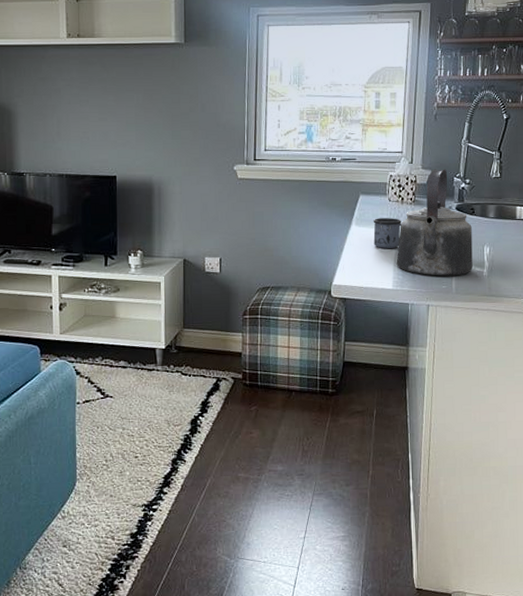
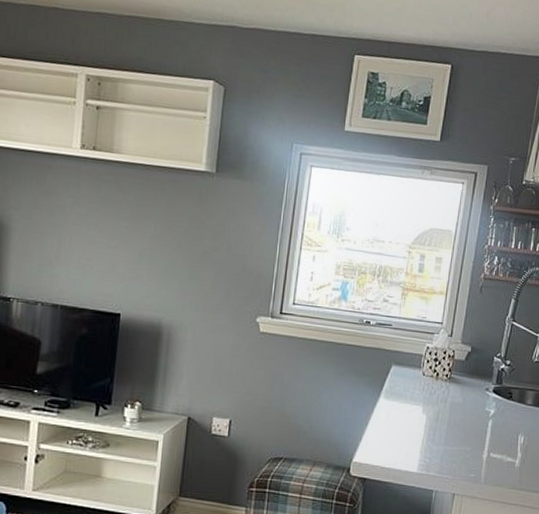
mug: present [373,218,402,249] -> none [402,392,434,429]
kettle: present [396,168,473,276] -> none [424,344,508,465]

